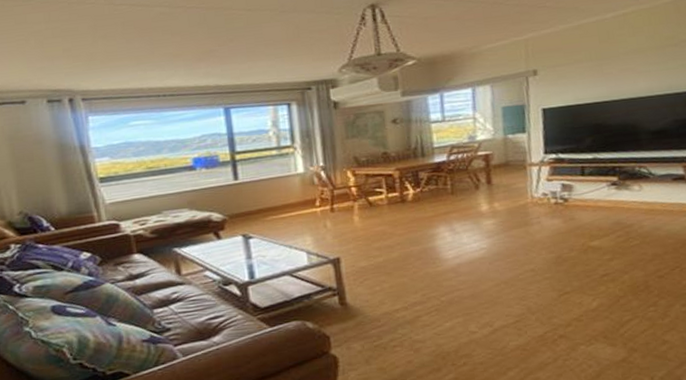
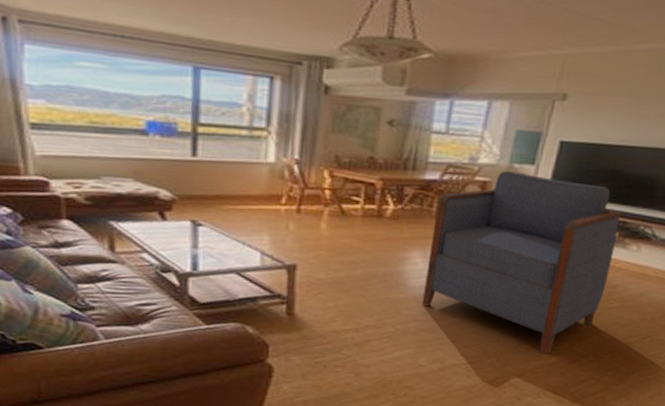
armchair: none [450,139,622,302] -> present [421,171,622,356]

